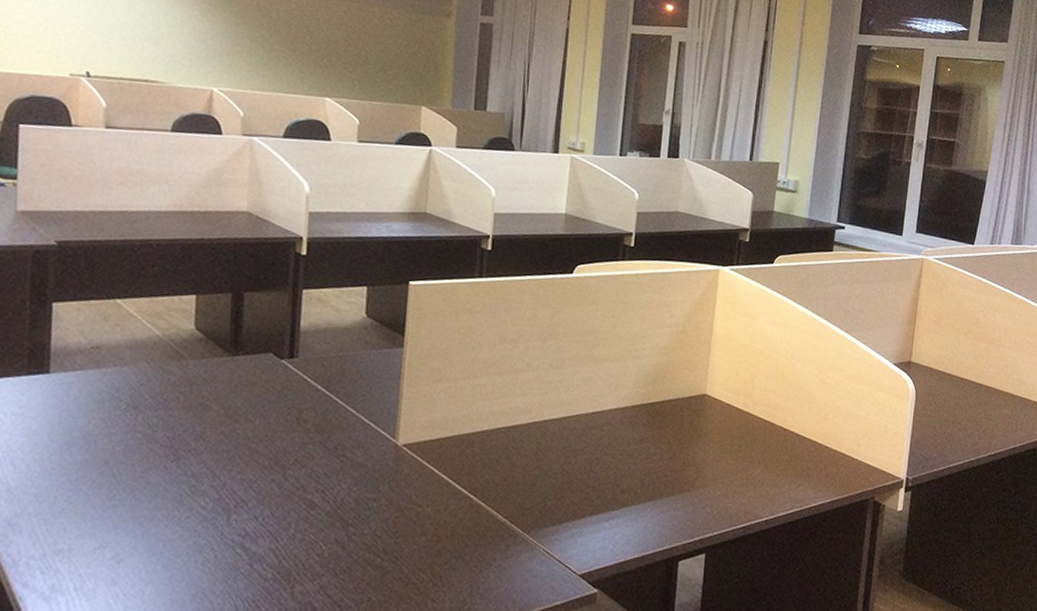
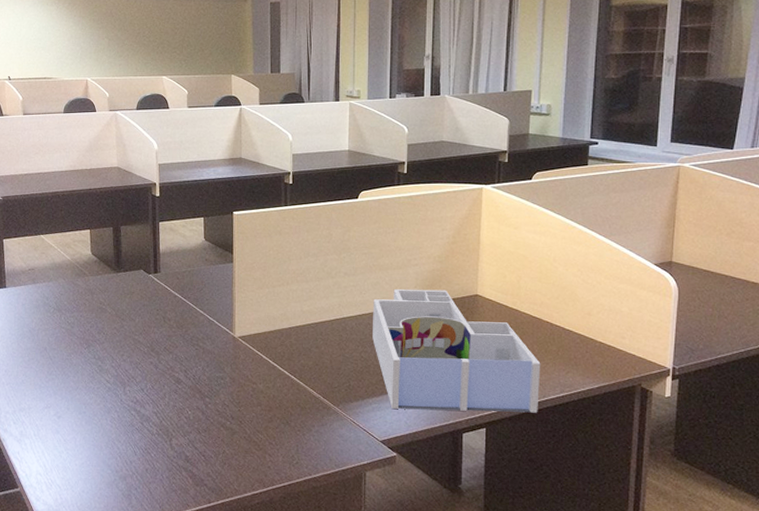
desk organizer: none [578,386,771,534] -> present [372,289,541,413]

